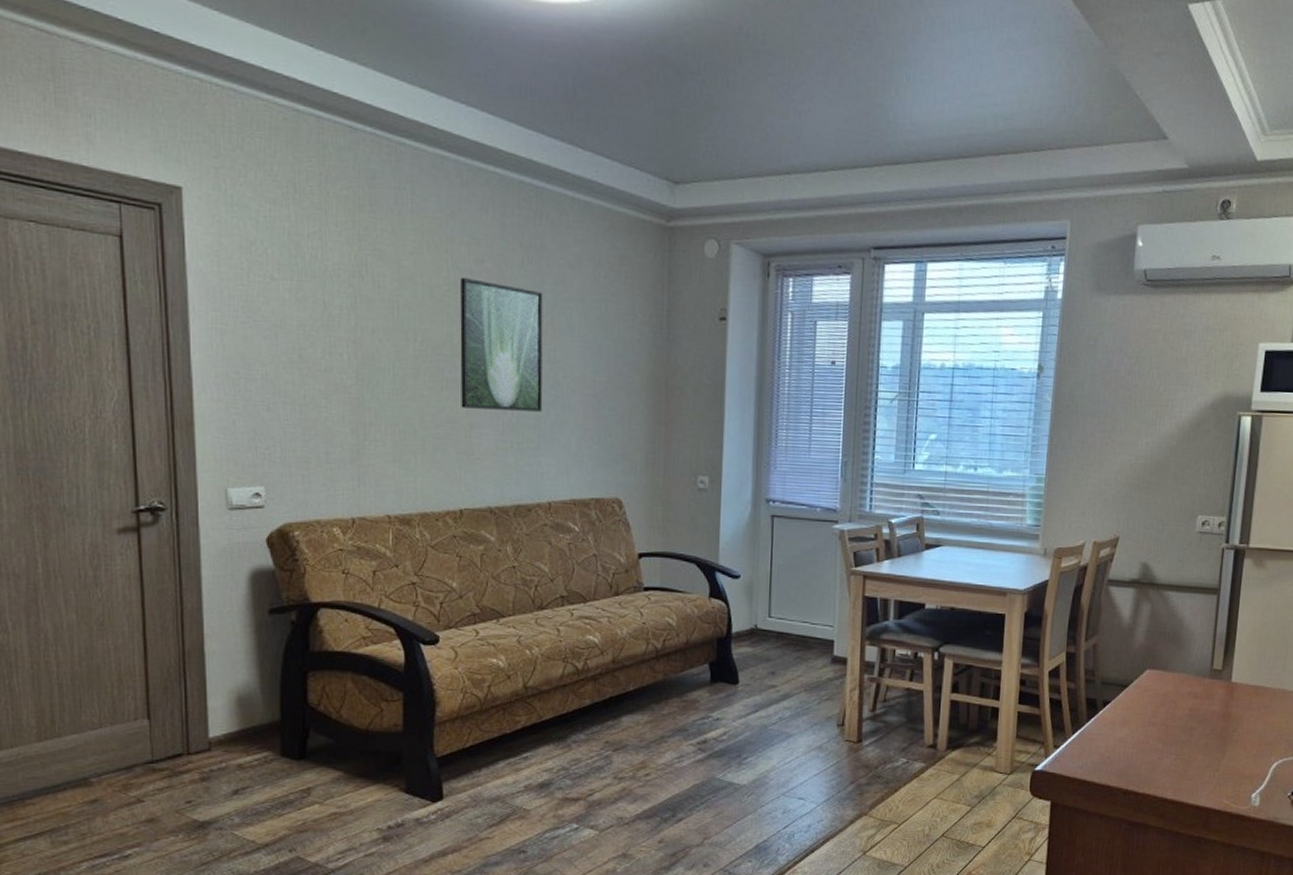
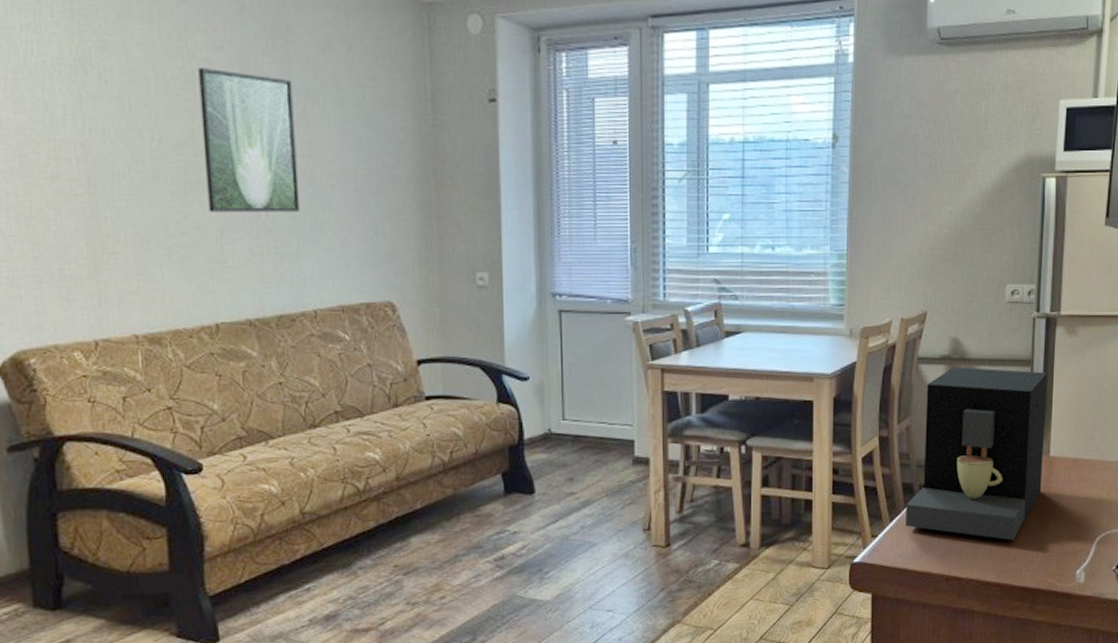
coffee maker: none [1087,591,1233,761] -> present [906,367,1047,541]

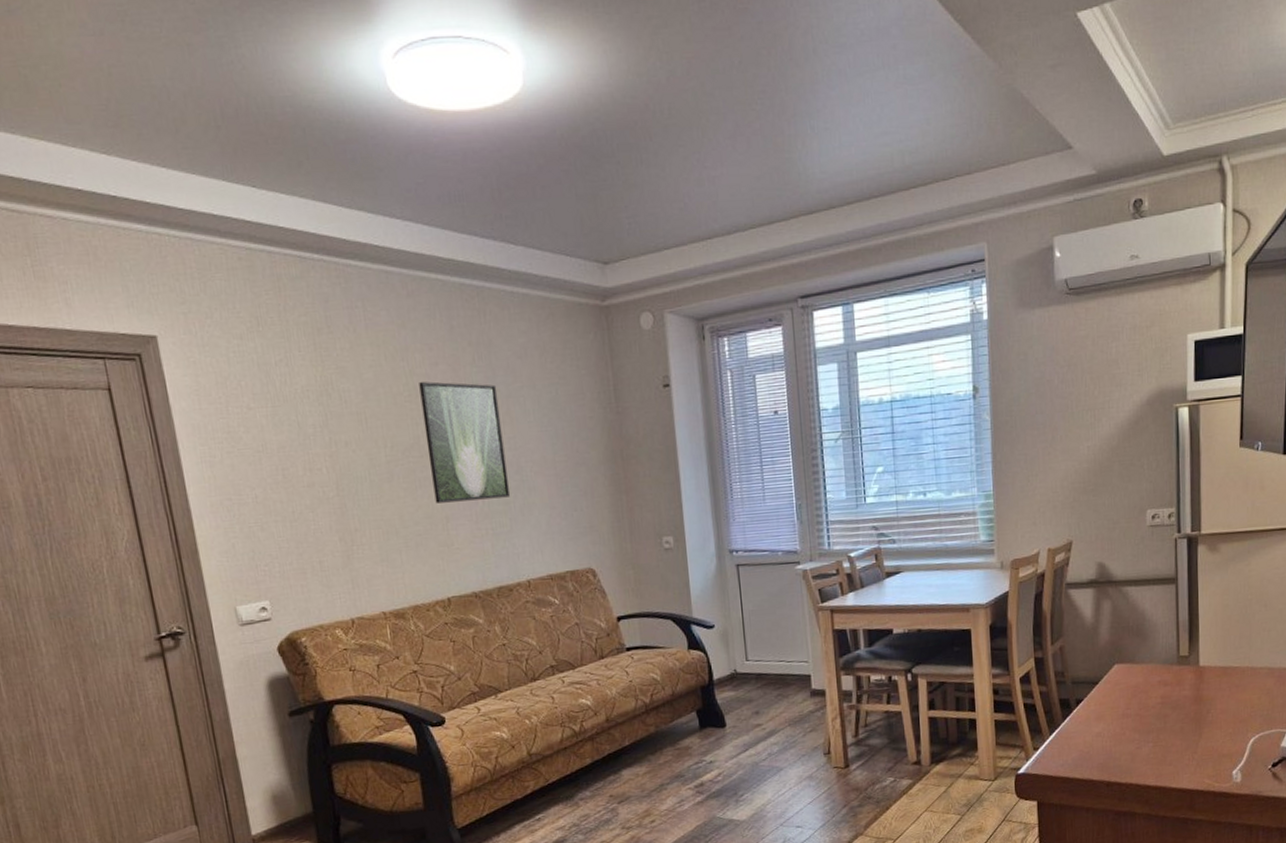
coffee maker: present [906,367,1047,541] -> none [1064,588,1194,747]

